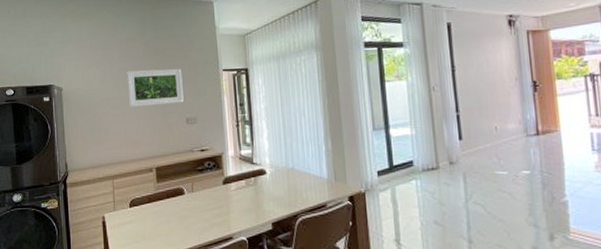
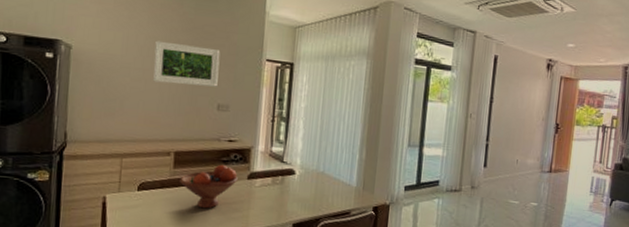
fruit bowl: none [164,173,214,218] -> present [180,164,238,209]

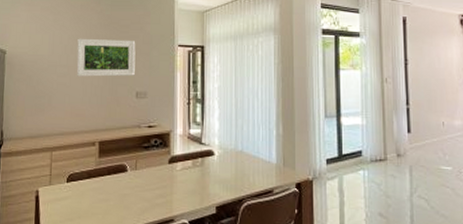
fruit bowl: present [180,164,238,209] -> none [105,150,159,196]

